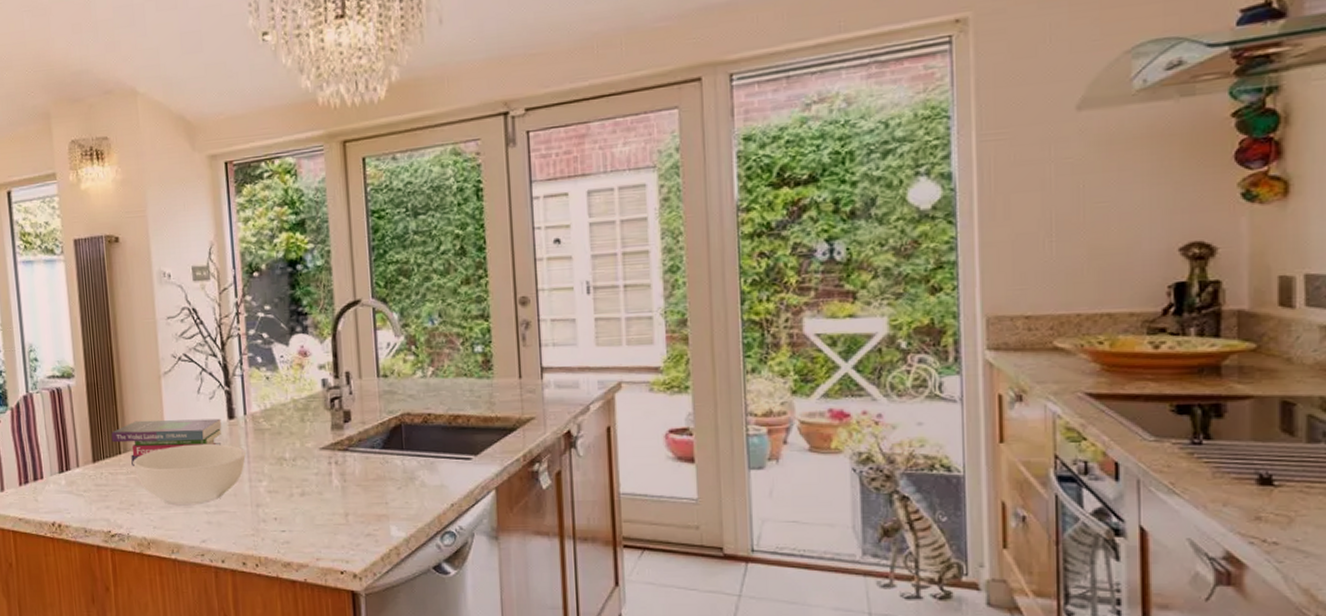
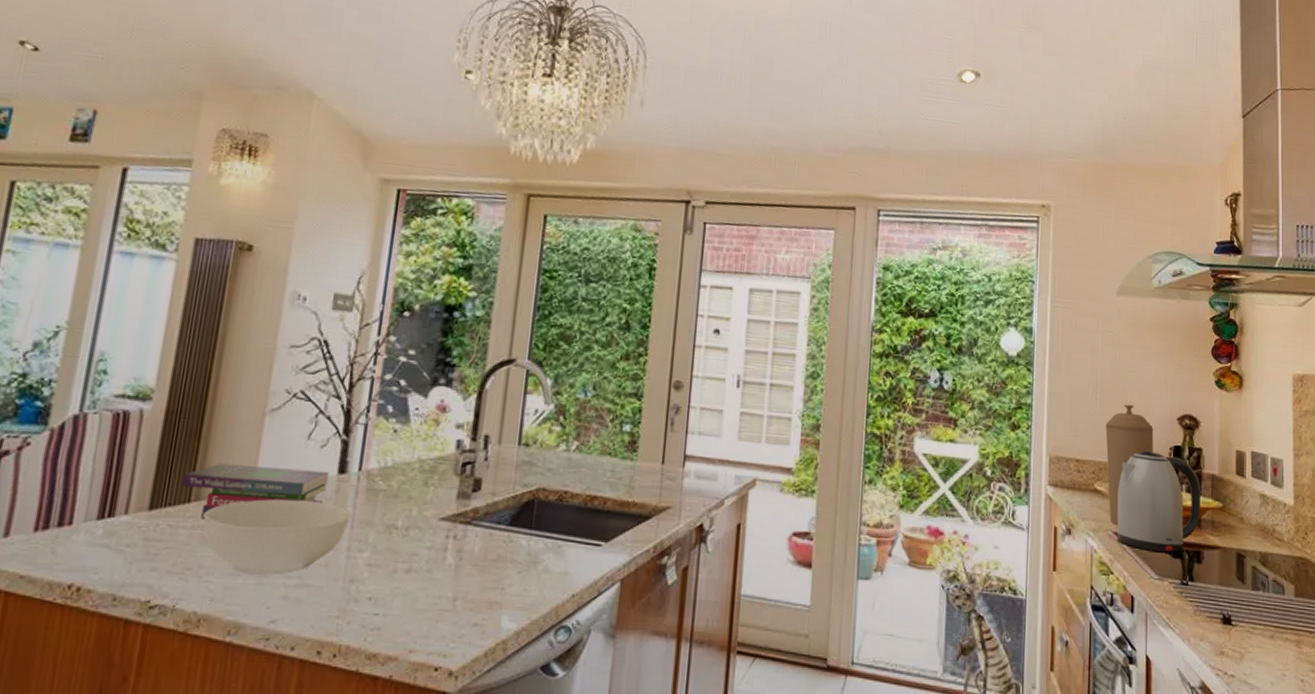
canister: none [1067,241,1142,386] -> present [1105,404,1154,526]
kettle: none [1089,293,1220,411] -> present [1116,450,1201,554]

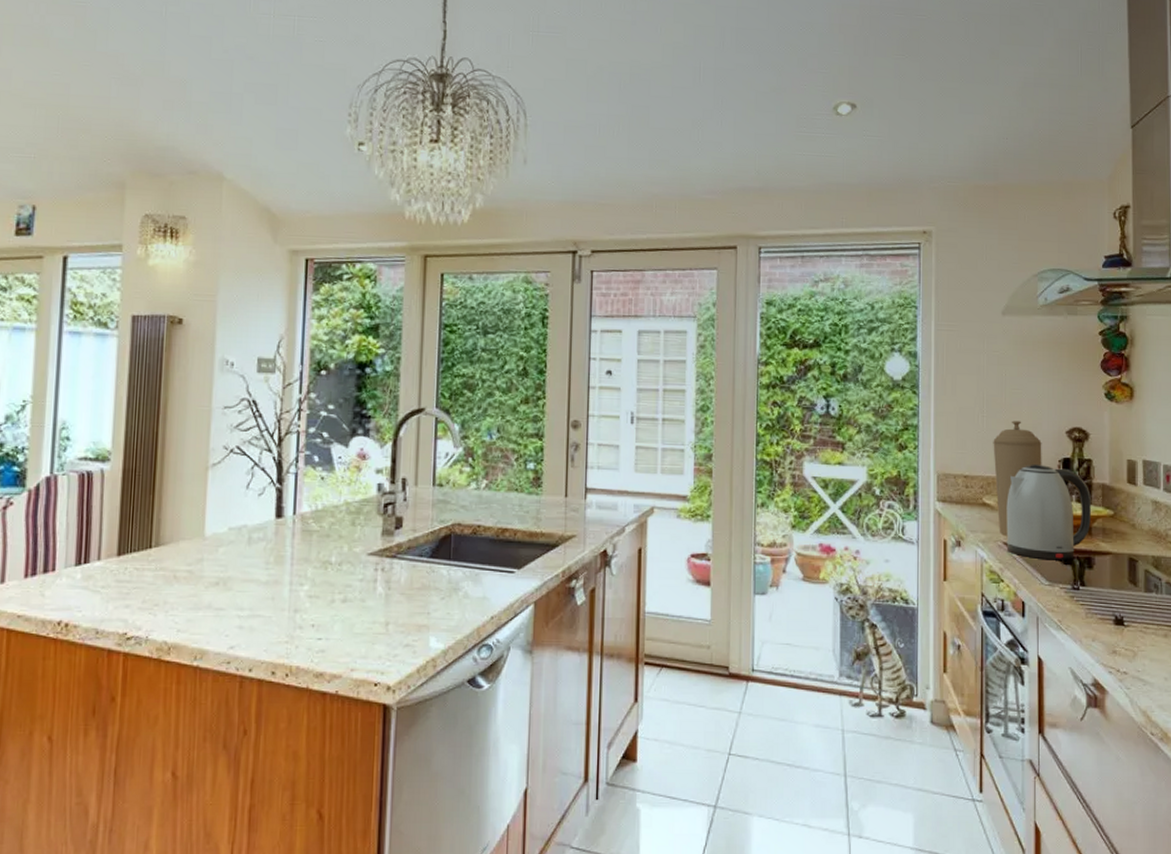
books: present [182,463,330,519] -> none [143,513,268,562]
bowl: present [203,499,351,576] -> none [163,543,290,608]

